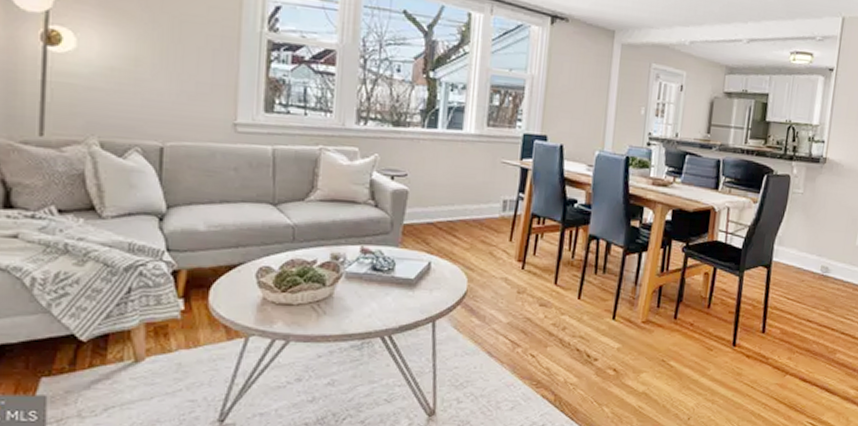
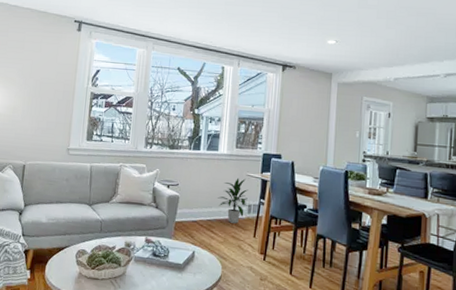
indoor plant: none [462,165,504,225] -> present [218,178,249,224]

